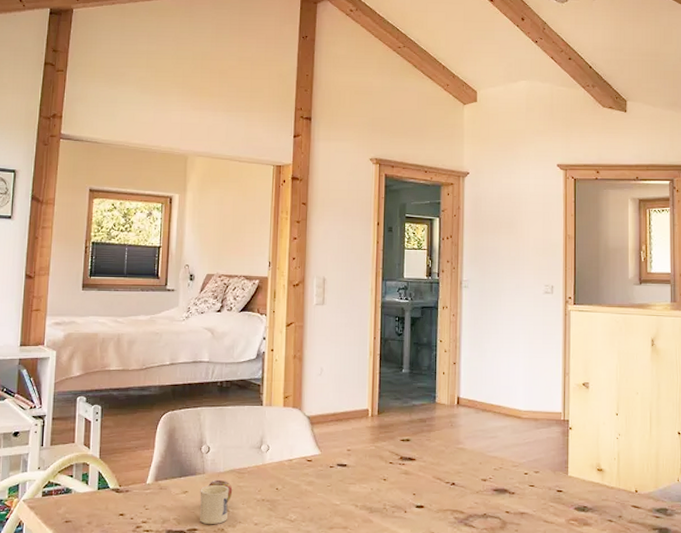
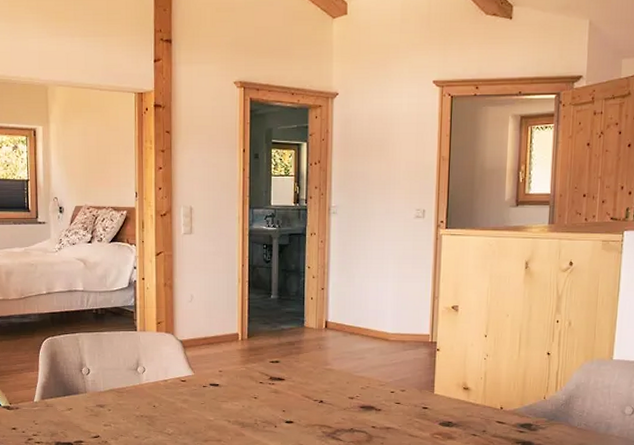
mug: present [199,479,233,525] -> none [83,398,114,438]

